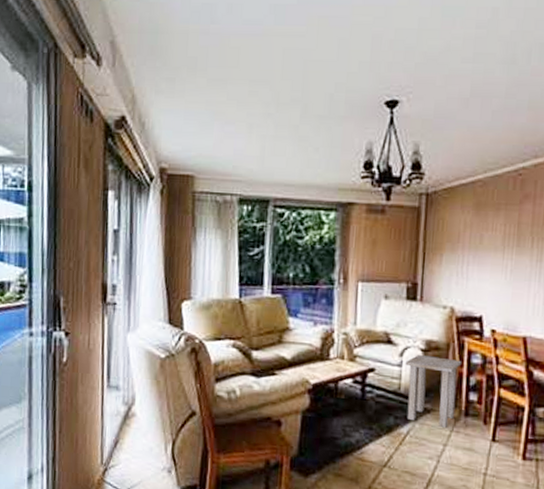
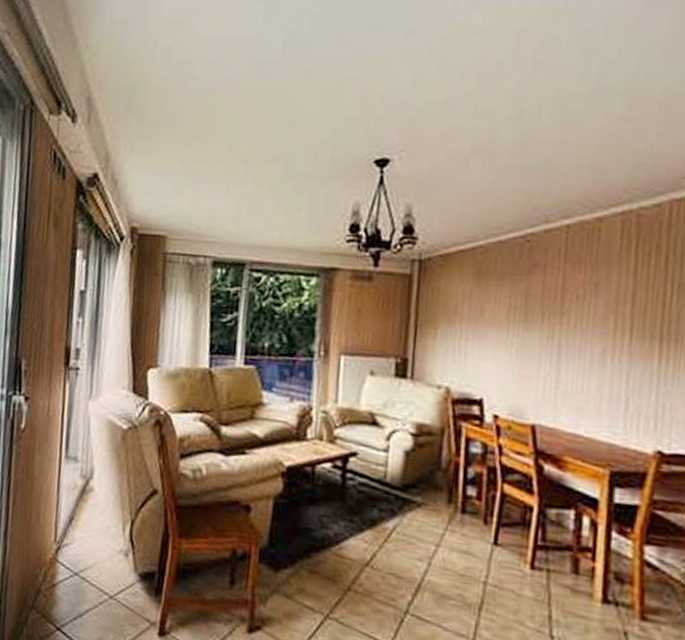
side table: present [405,355,462,429] -> none [392,440,459,526]

